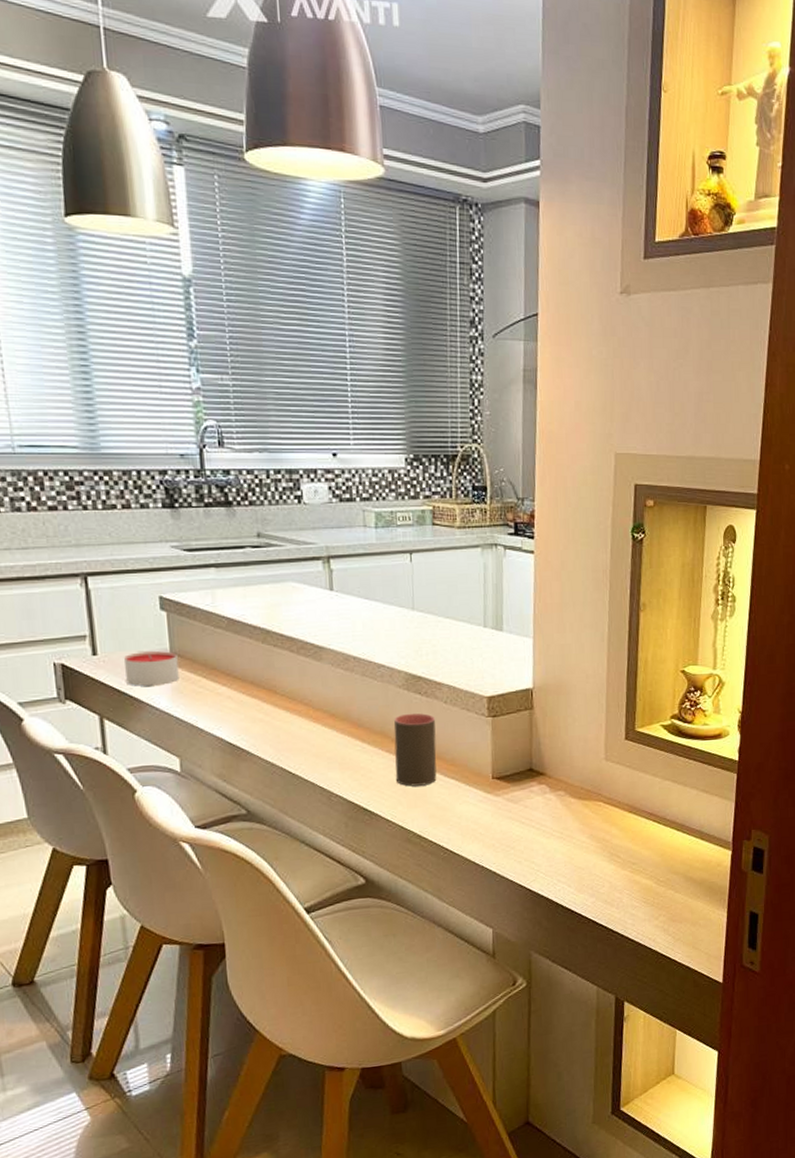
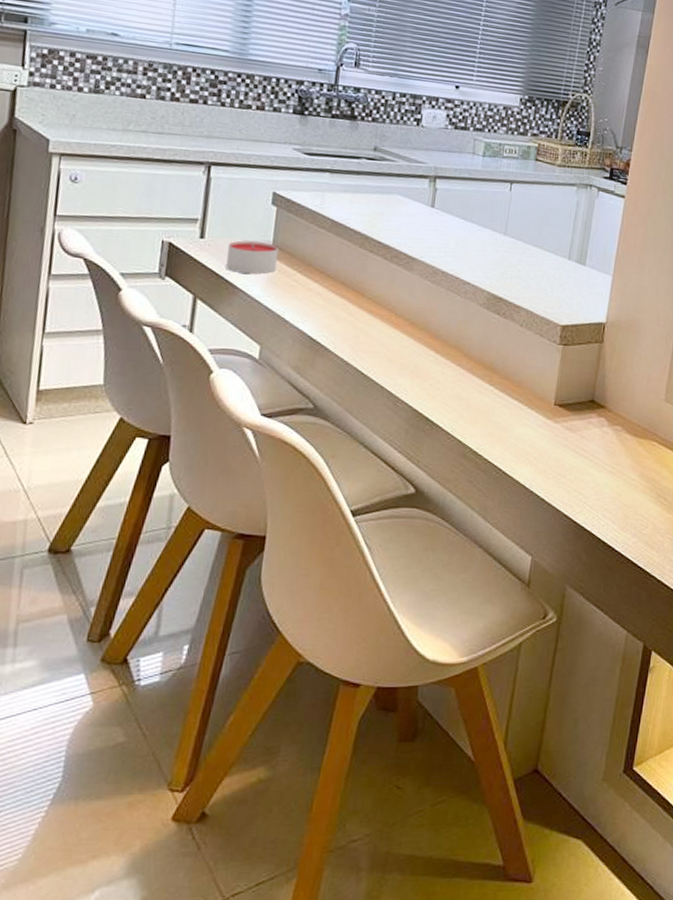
cup: present [394,713,437,787] -> none [461,331,509,403]

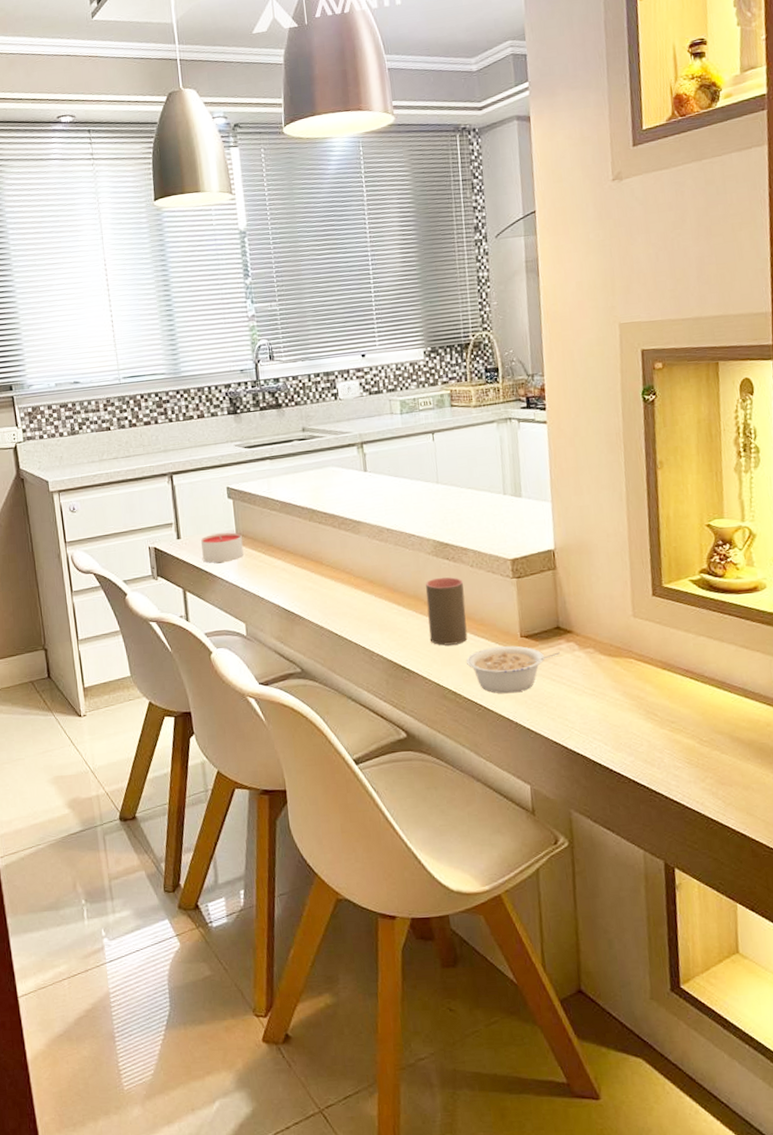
cup: none [461,331,509,403] -> present [425,577,468,646]
legume: none [495,411,589,461] -> present [466,645,560,694]

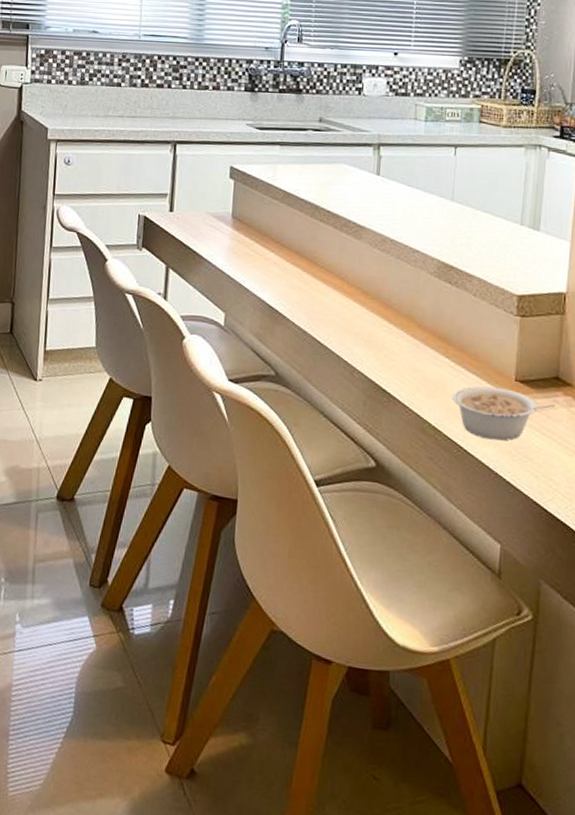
candle: present [200,532,244,563] -> none [192,213,237,245]
cup: present [425,577,468,646] -> none [417,301,462,377]

